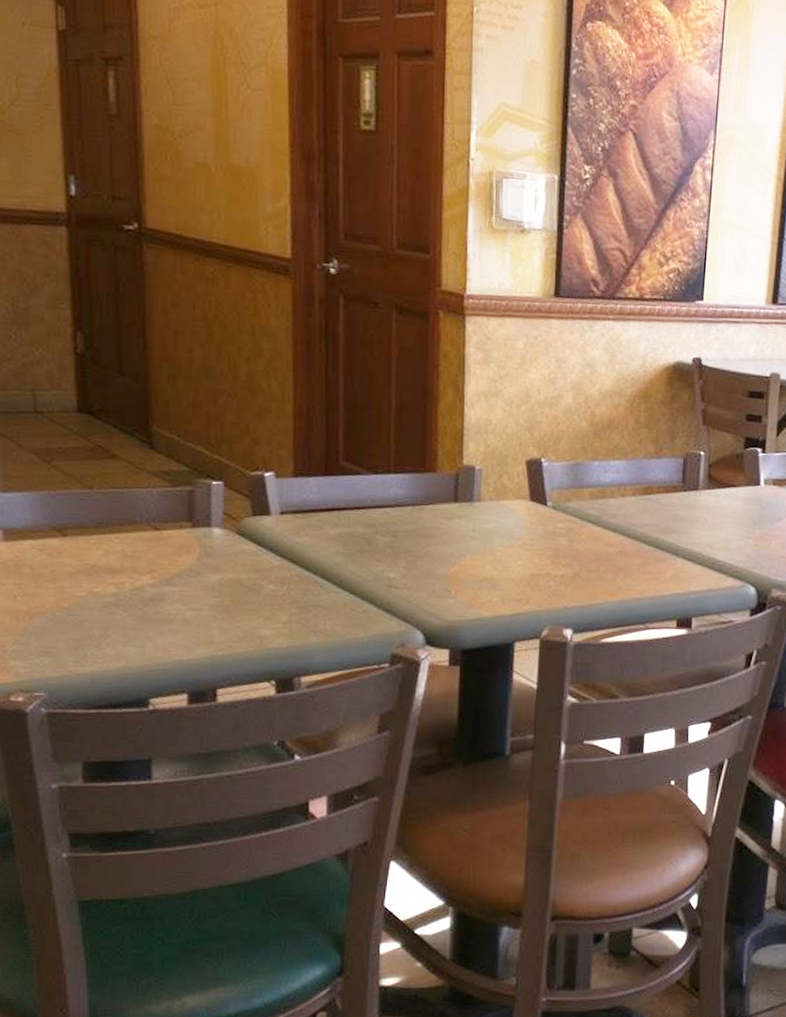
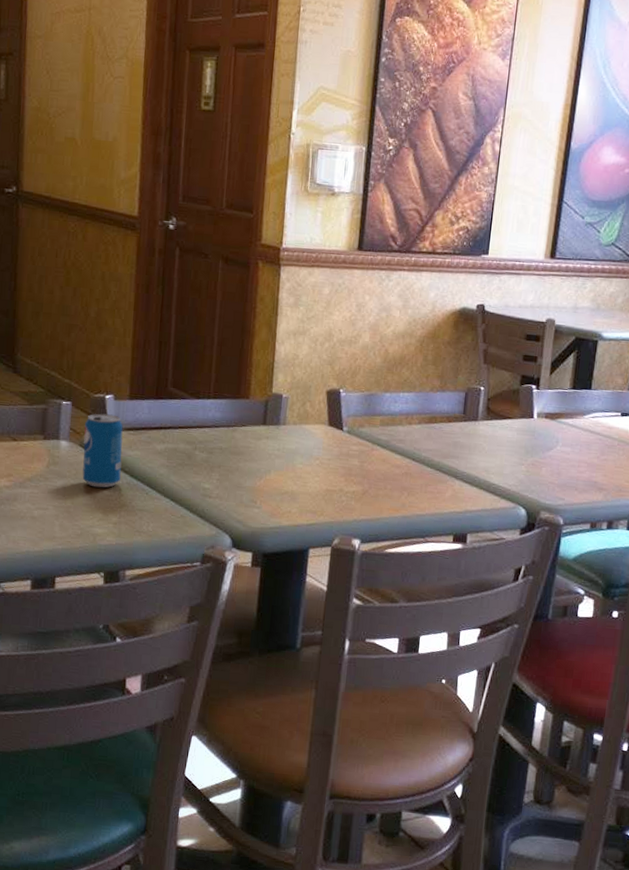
soda can: none [241,494,289,582] -> present [82,413,123,488]

